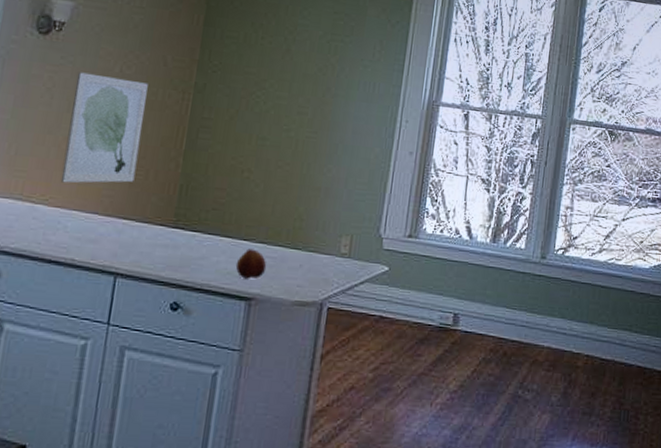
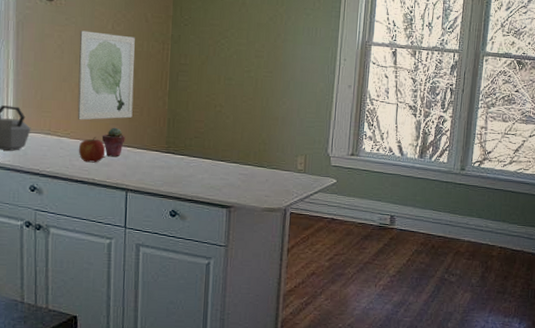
apple: none [56,204,94,239] -> present [78,136,106,163]
potted succulent: none [90,193,122,232] -> present [101,127,126,157]
fruit: present [235,248,267,279] -> none [216,168,241,192]

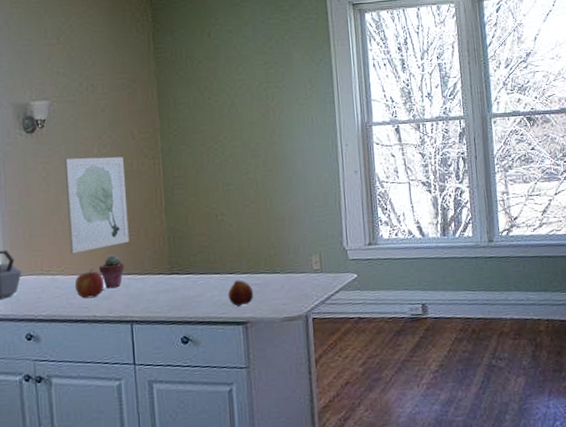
fruit: none [216,168,241,192] -> present [227,280,254,307]

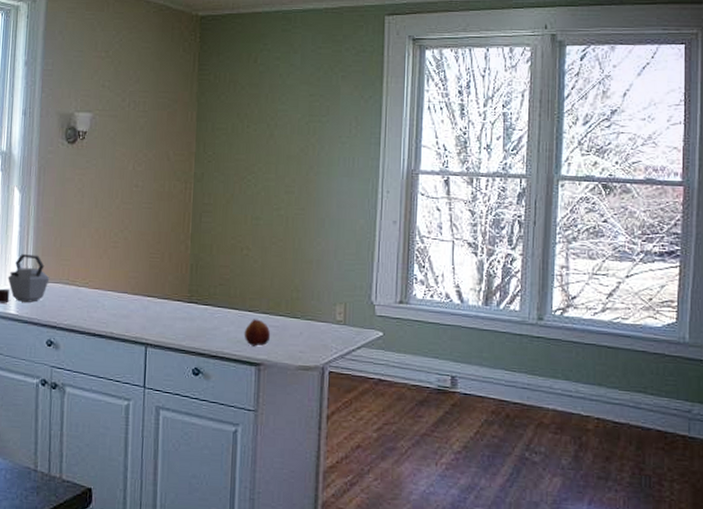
wall art: present [64,157,129,254] -> none [96,173,156,268]
apple: present [74,269,105,299] -> none [96,285,125,315]
potted succulent: present [98,255,125,288] -> none [121,275,146,308]

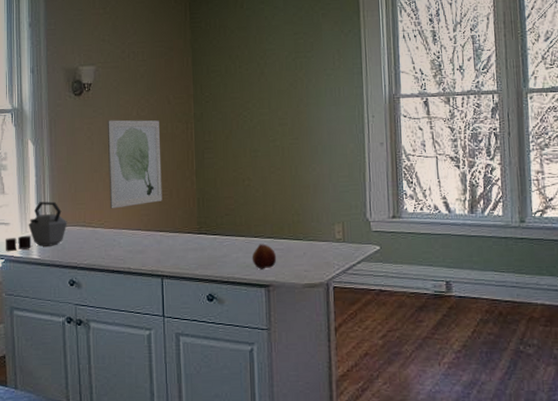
wall art: none [96,173,156,268] -> present [107,120,162,209]

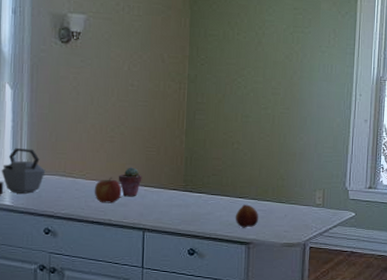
wall art: present [107,120,162,209] -> none [93,72,152,161]
apple: none [112,224,139,251] -> present [94,177,122,204]
potted succulent: none [134,212,157,243] -> present [118,167,142,197]

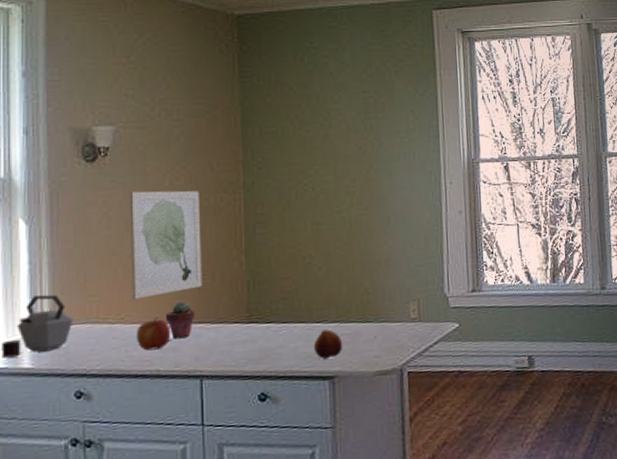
wall art: none [93,72,152,161] -> present [129,190,202,300]

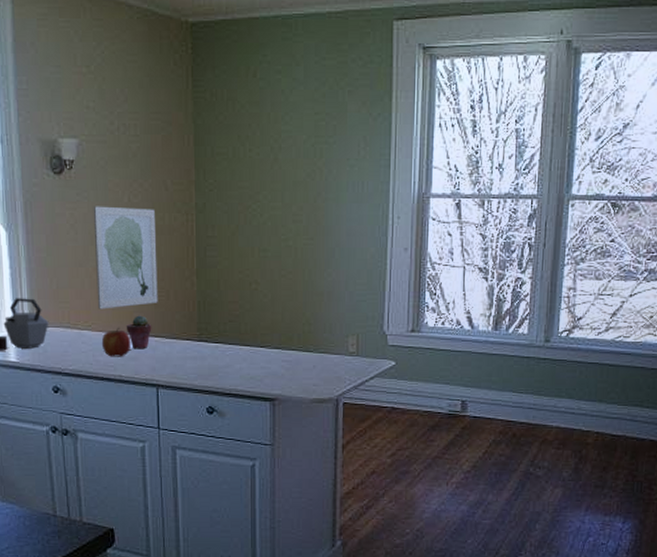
fruit: present [313,329,343,359] -> none [257,354,284,382]

